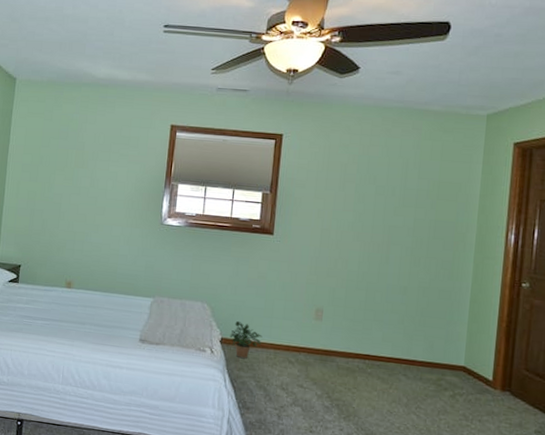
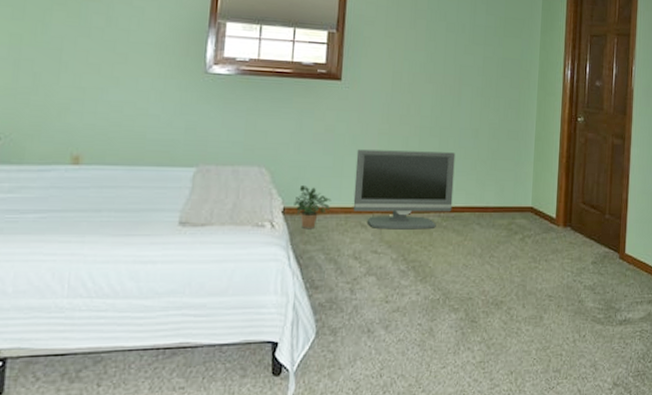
television: none [281,295,382,373] -> present [353,149,456,230]

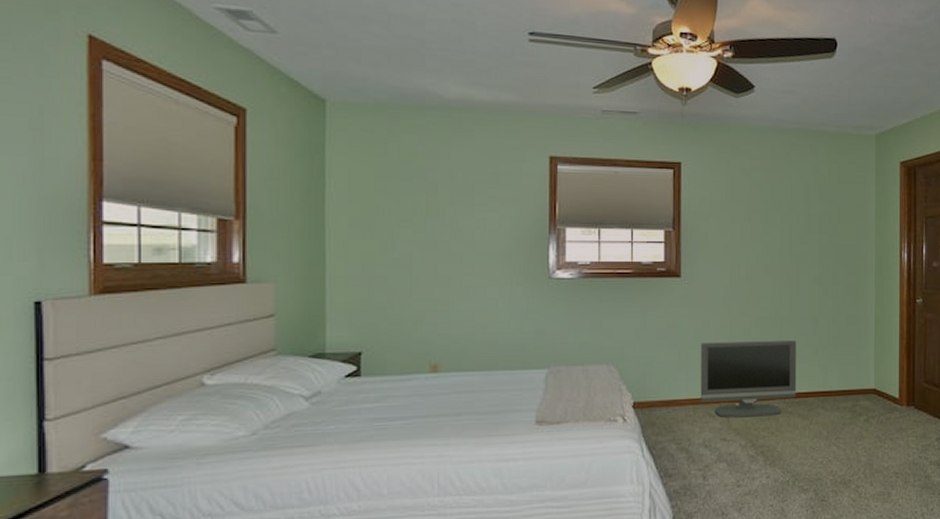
potted plant: present [294,186,332,230] -> none [643,380,679,422]

